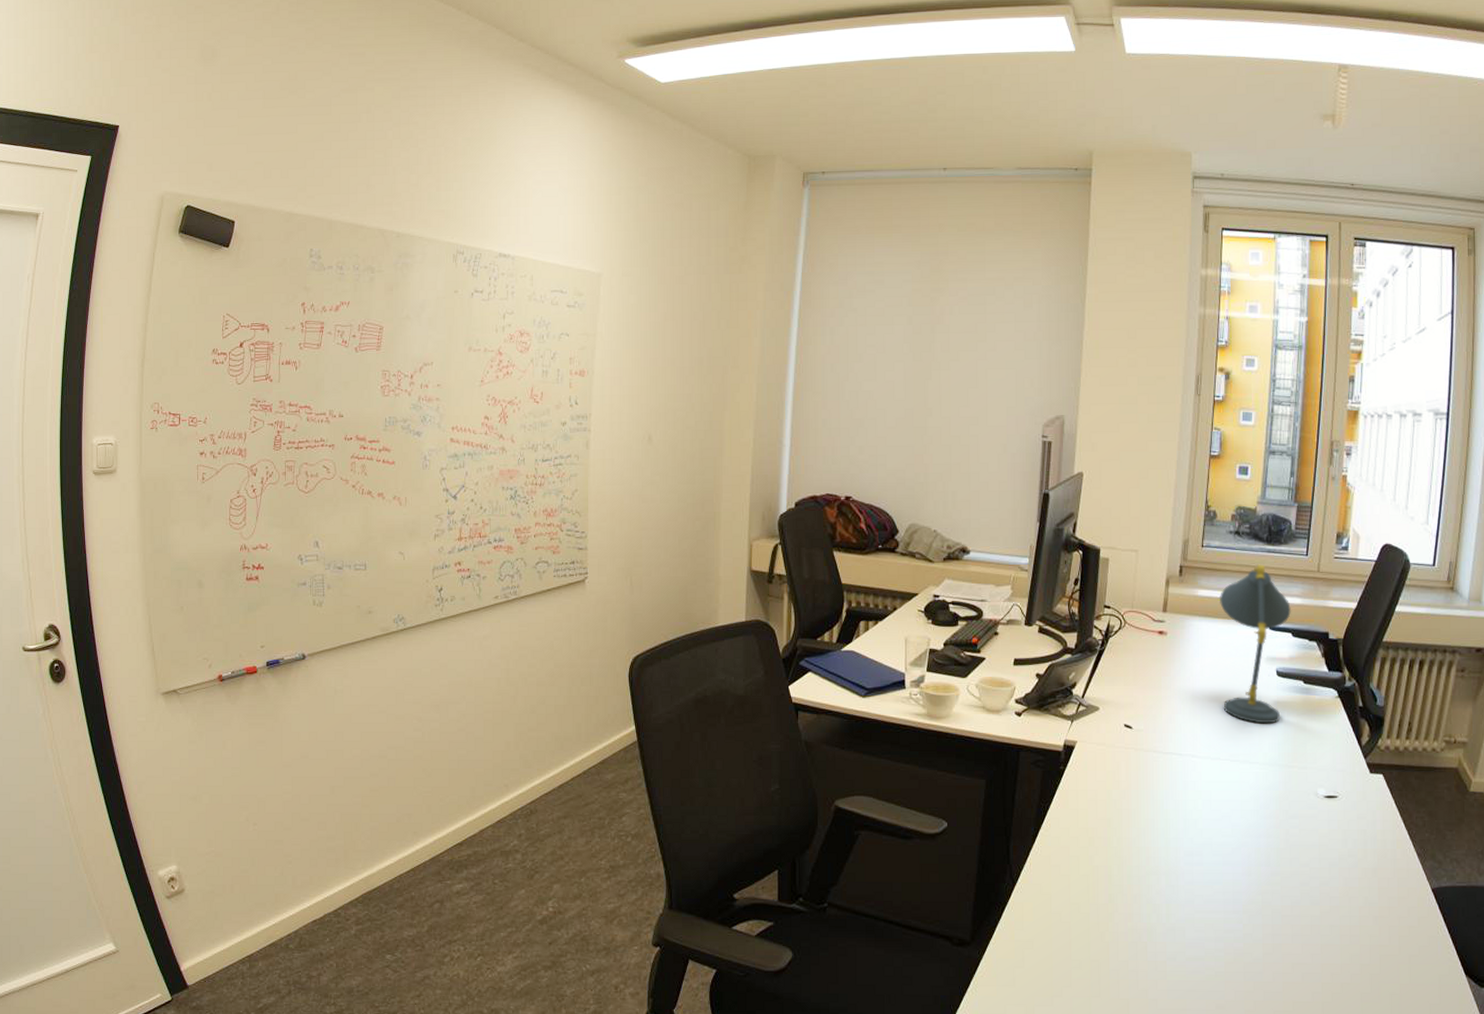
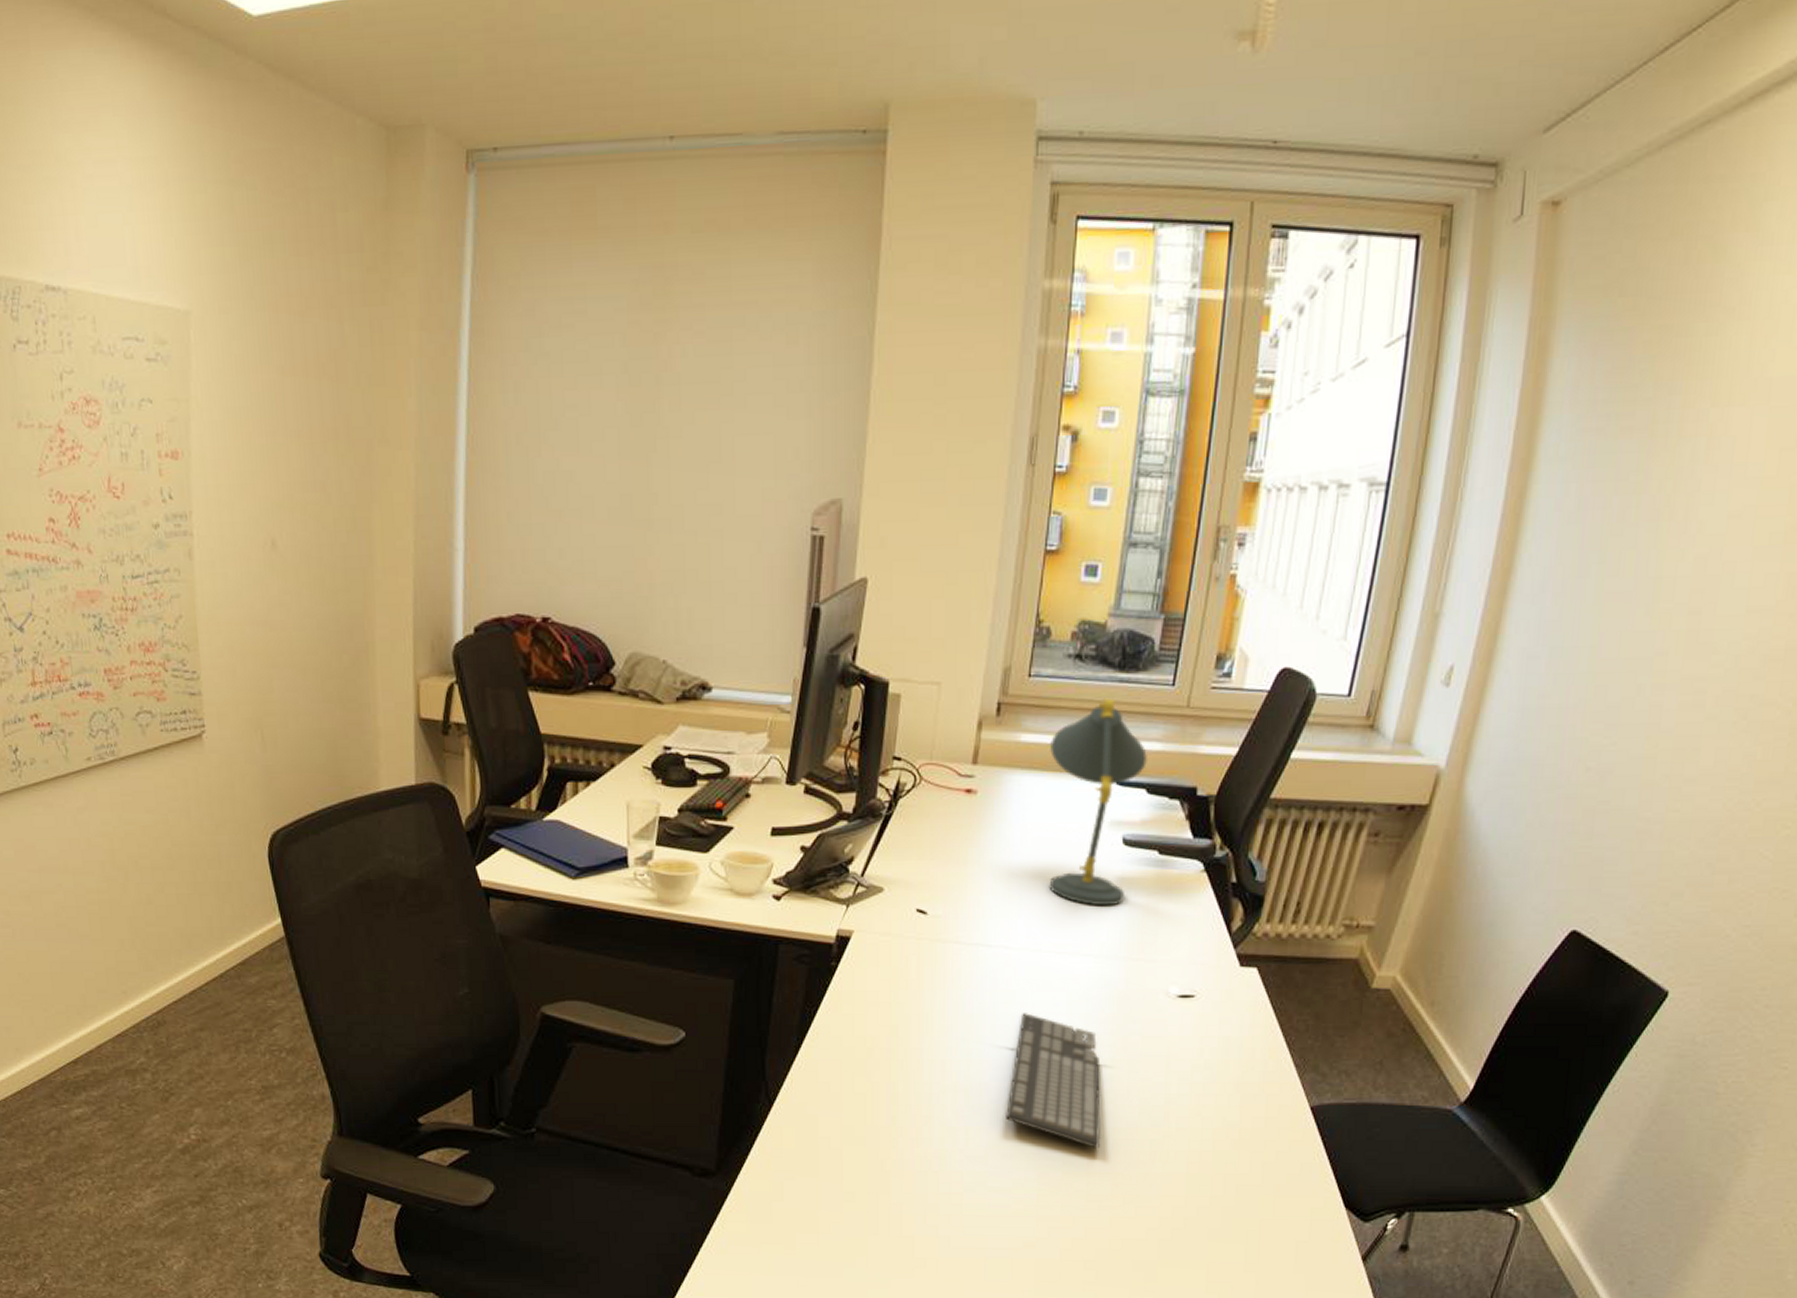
keyboard: none [1198,809,1273,923] -> present [1006,1013,1101,1148]

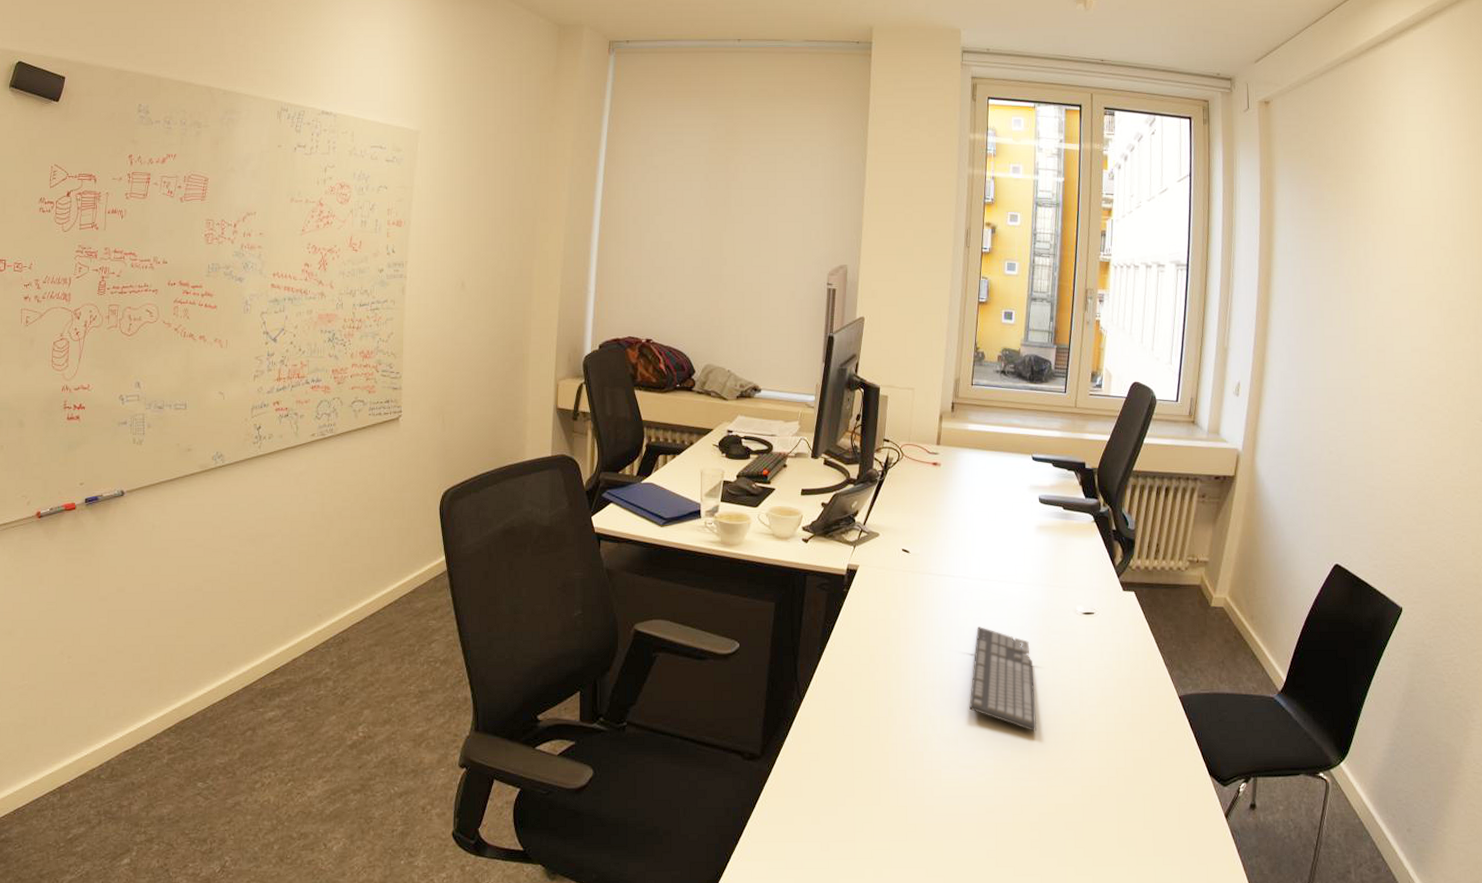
desk lamp: present [1049,698,1147,906] -> none [987,401,1051,547]

